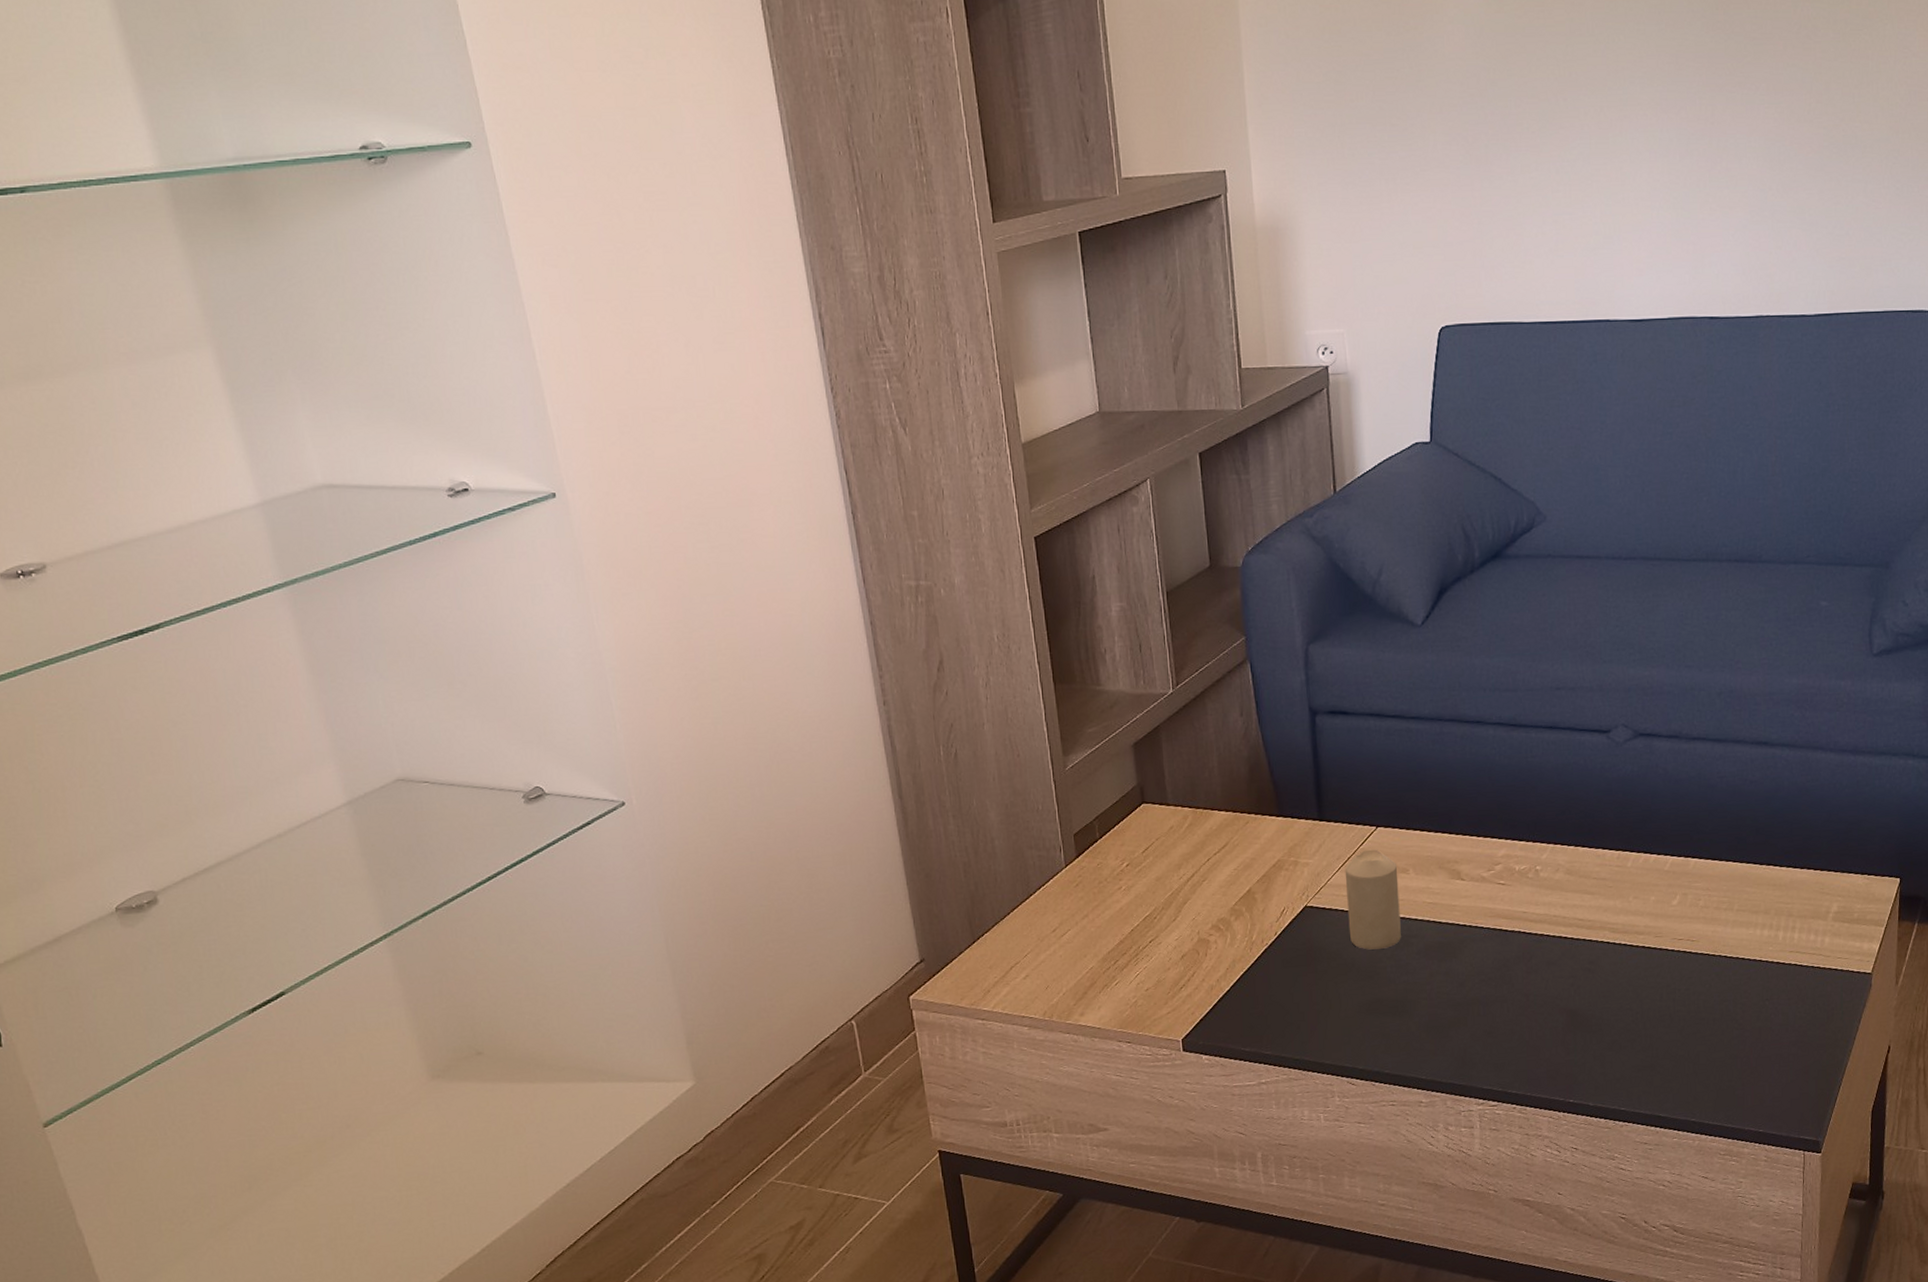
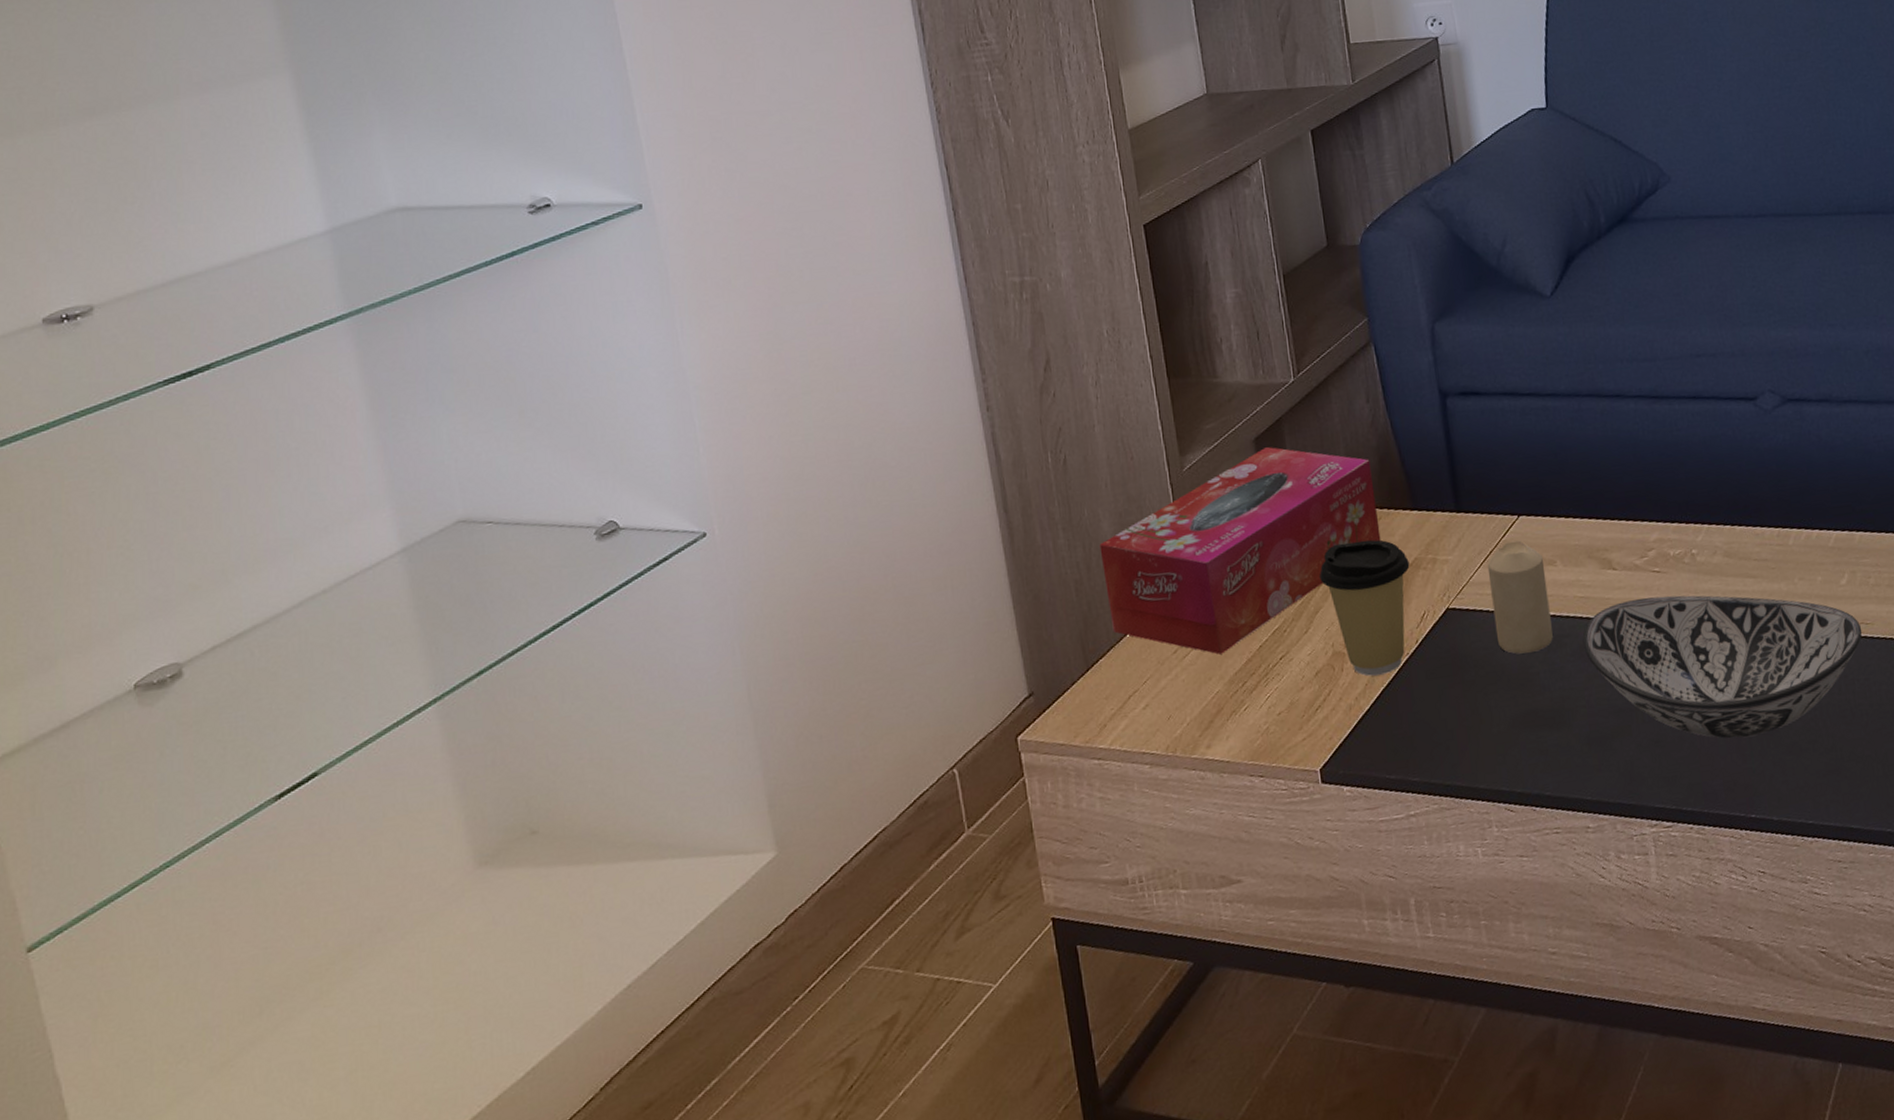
tissue box: none [987,752,1247,935] -> present [1099,447,1381,655]
coffee cup: none [1188,841,1273,962] -> present [1319,539,1410,676]
decorative bowl: none [1428,906,1688,1034] -> present [1582,595,1862,739]

